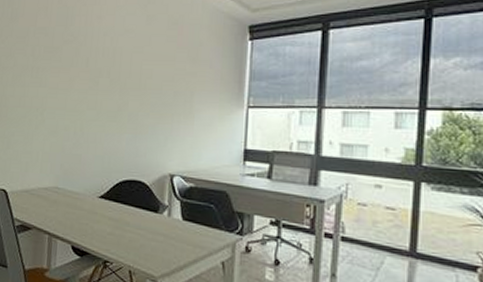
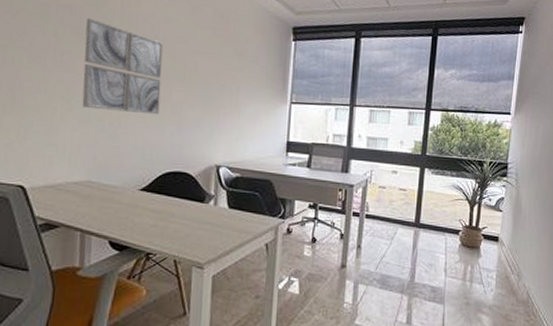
wall art: none [52,37,121,124] -> present [81,17,163,115]

